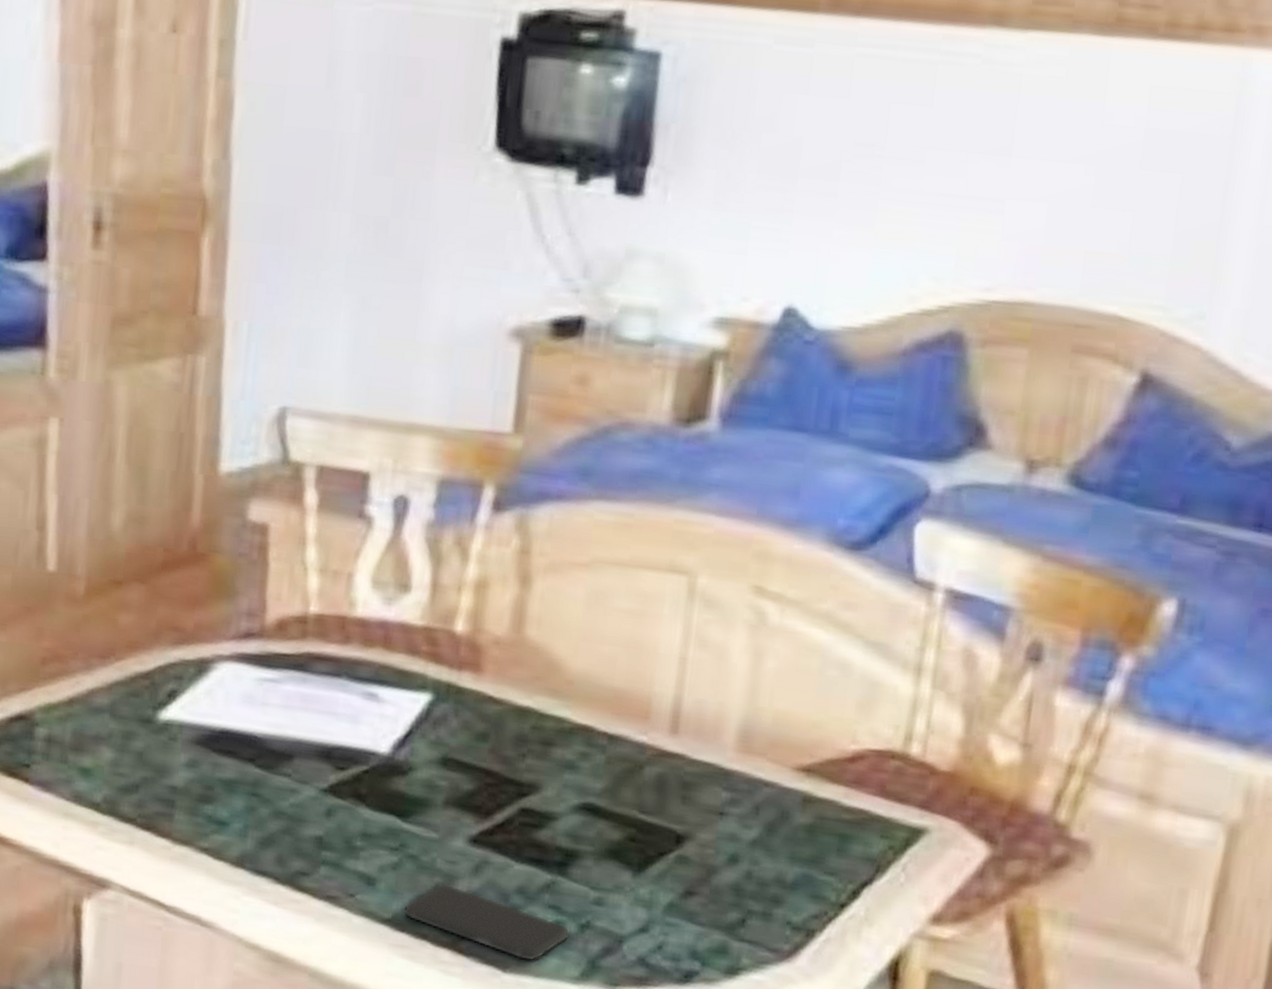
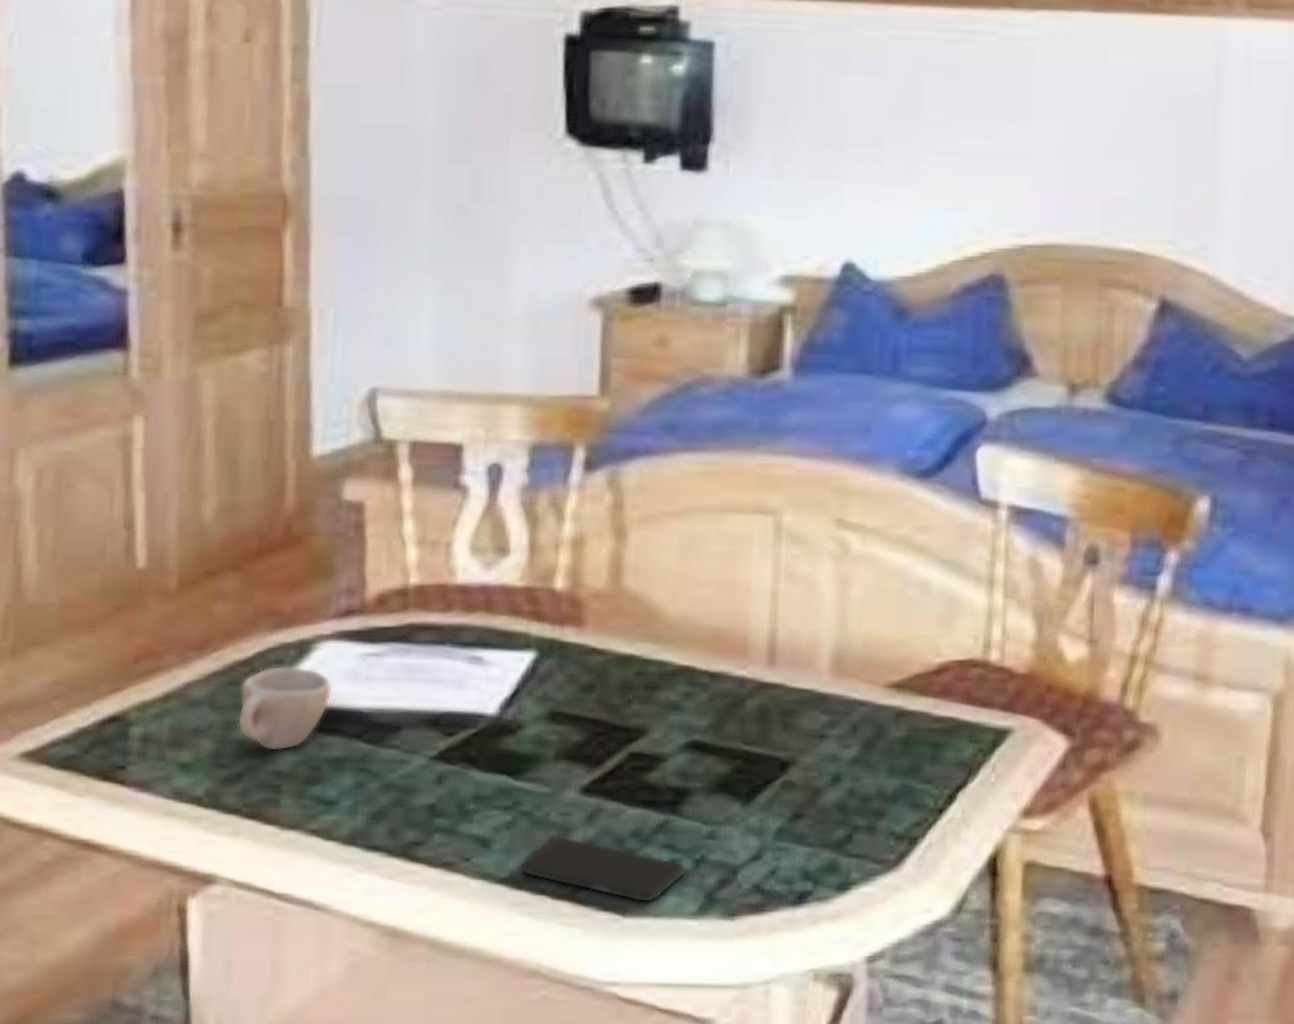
cup: none [136,681,229,767] -> present [238,665,332,751]

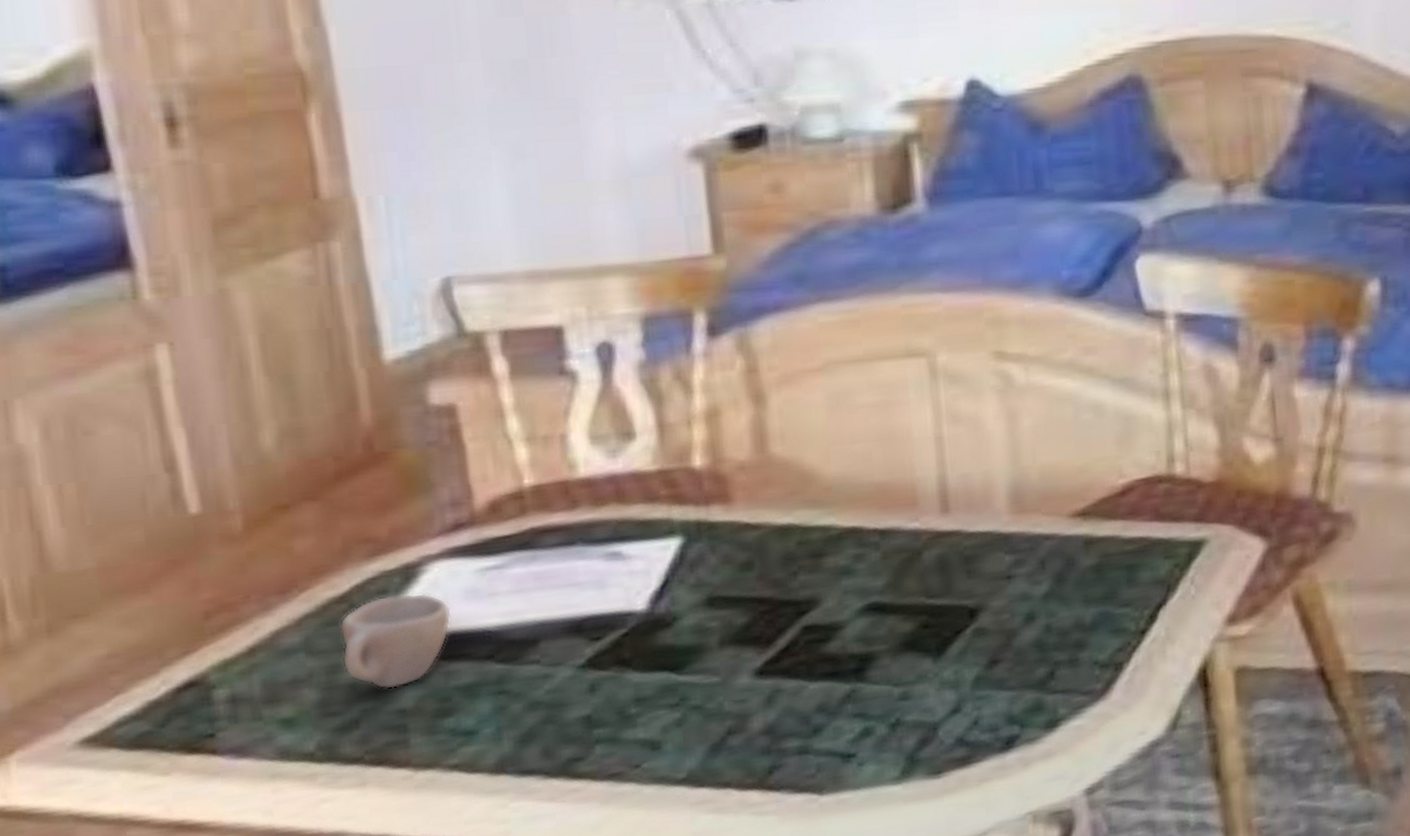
smartphone: present [520,836,686,903] -> none [697,723,882,778]

